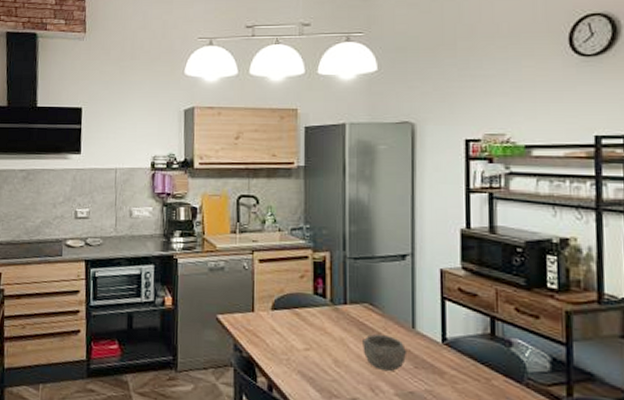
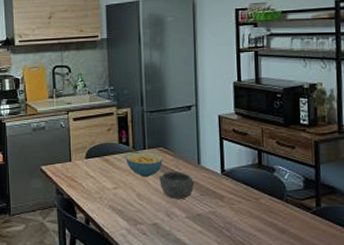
cereal bowl: none [321,307,367,339] -> present [125,152,163,177]

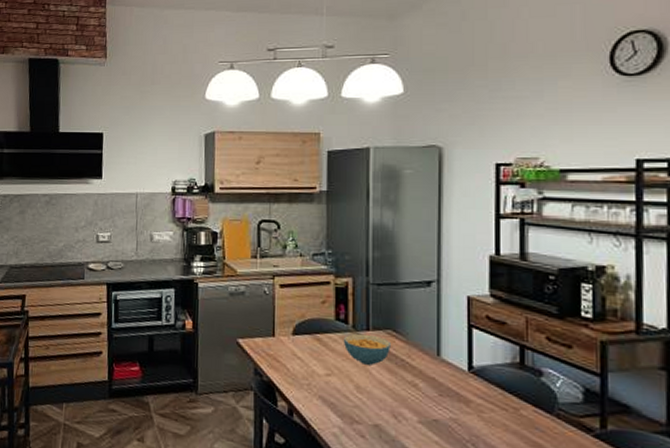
bowl: present [159,171,195,199] -> none [385,360,432,398]

